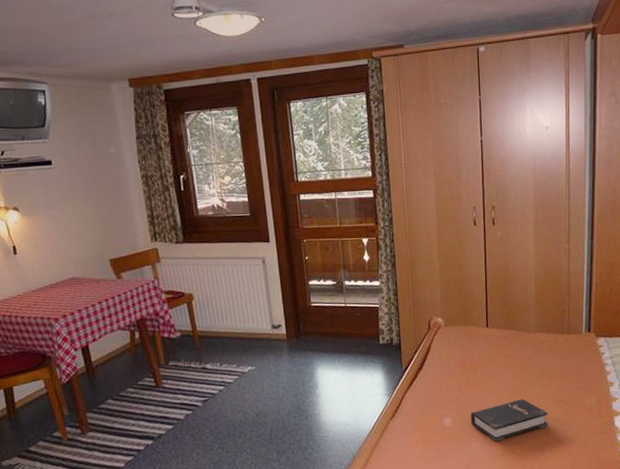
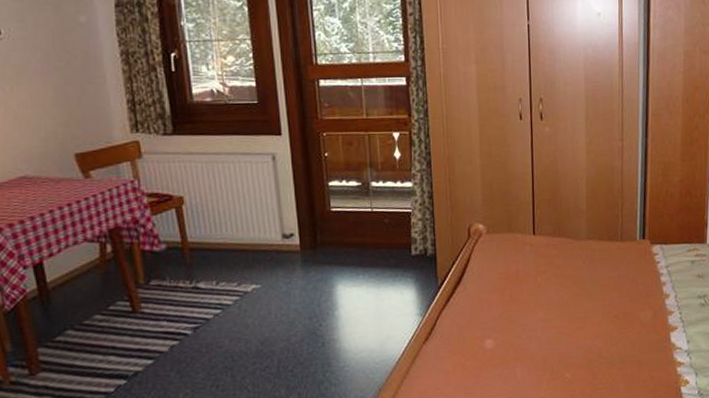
hardback book: present [470,399,549,442] -> none [514,315,601,365]

